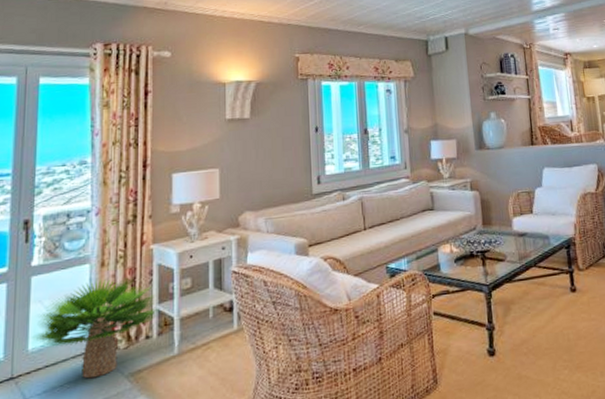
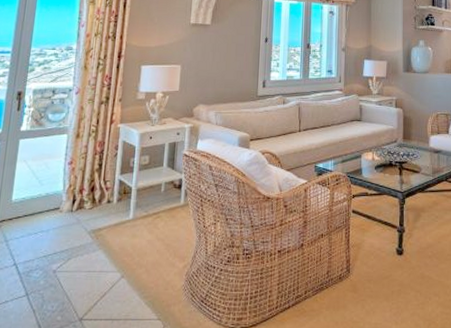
potted plant: present [32,275,160,379] -> none [16,148,121,230]

